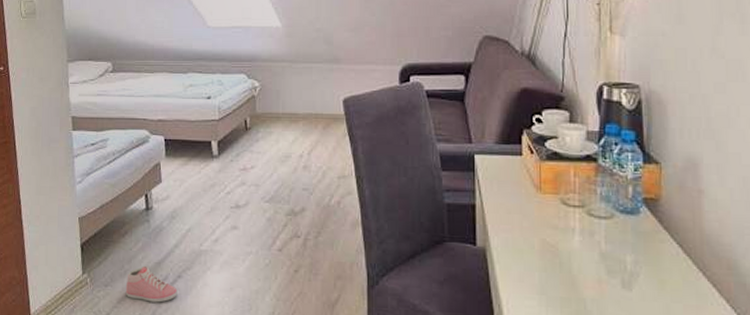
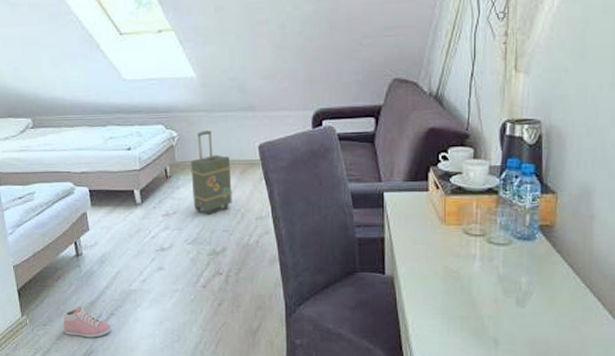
suitcase: none [271,82,314,171] -> present [190,131,233,215]

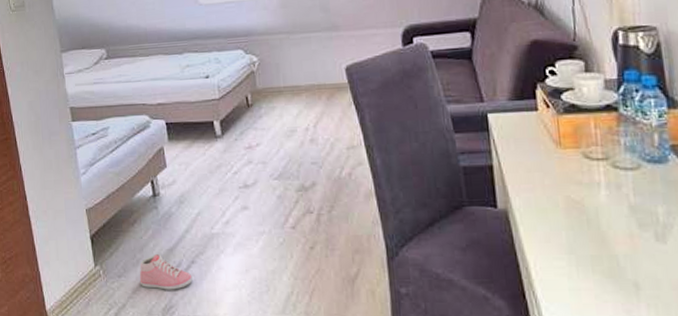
suitcase: present [190,131,233,215] -> none [273,54,320,146]

